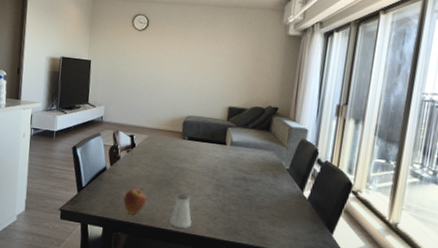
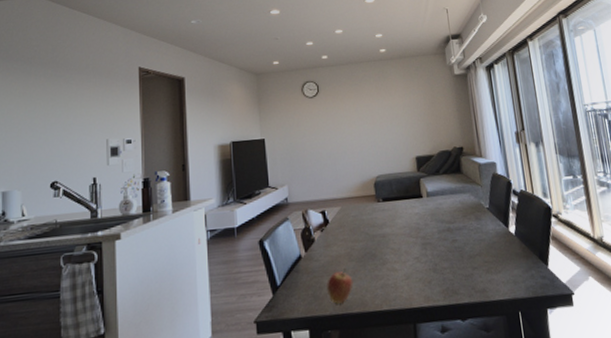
saltshaker: present [170,193,192,229] -> none [382,262,406,306]

